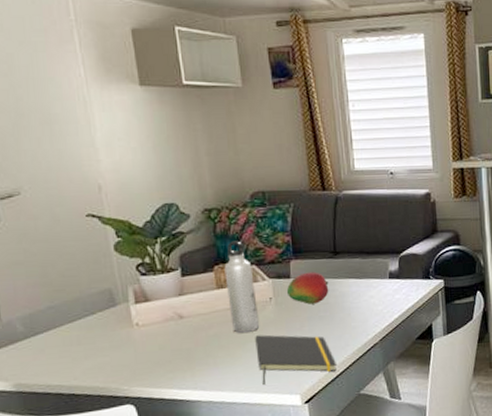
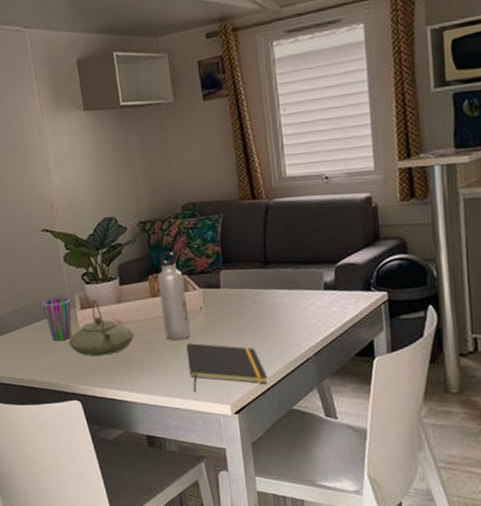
cup: none [86,290,125,340] -> present [42,297,73,341]
teapot: none [119,292,198,355] -> present [68,299,134,356]
fruit: present [286,272,329,304] -> none [216,282,260,315]

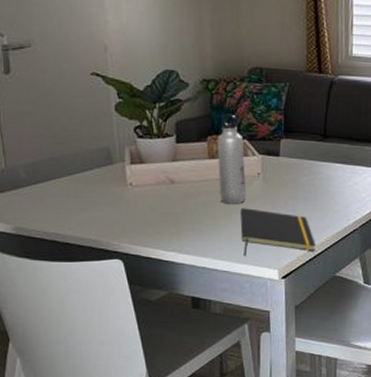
cup: present [42,297,73,341] -> none [85,149,120,195]
teapot: present [68,299,134,356] -> none [113,155,187,214]

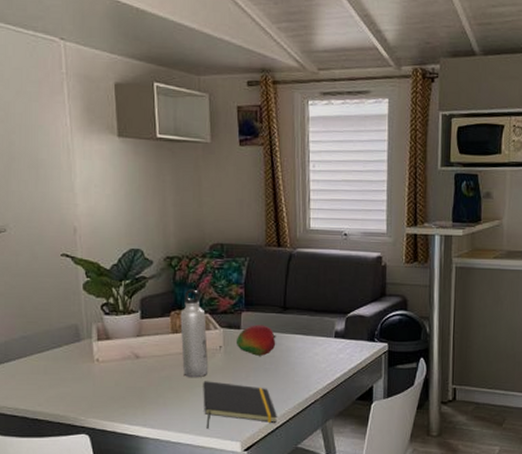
fruit: none [274,152,316,184] -> present [236,325,276,356]

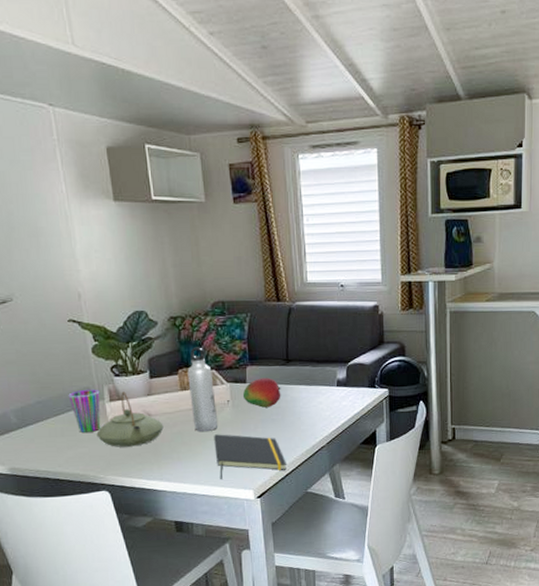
cup: none [55,326,88,371] -> present [68,389,101,432]
teapot: none [81,331,151,389] -> present [96,391,164,447]

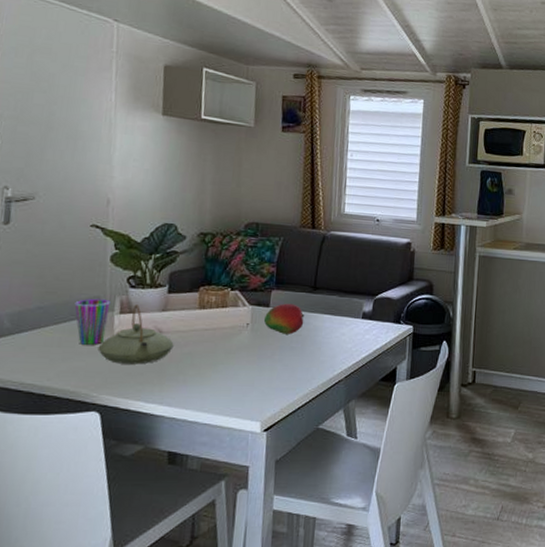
water bottle: present [187,347,219,431] -> none [207,265,235,354]
notepad: present [214,434,288,479] -> none [225,358,301,408]

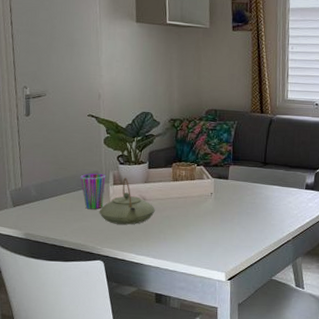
fruit: present [263,303,305,334] -> none [224,176,257,202]

